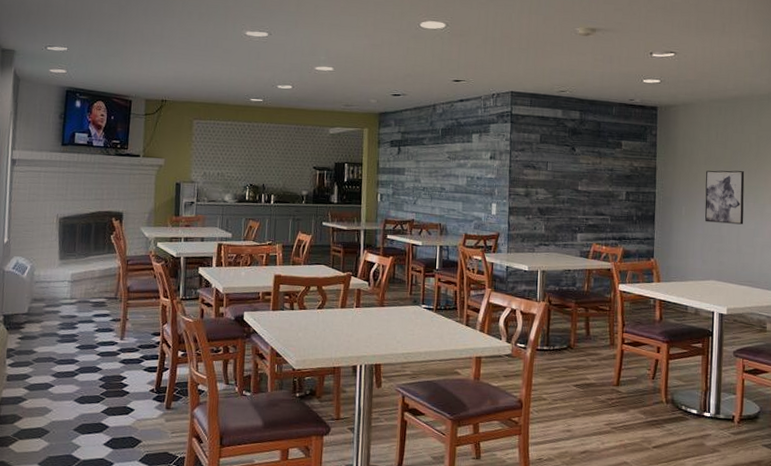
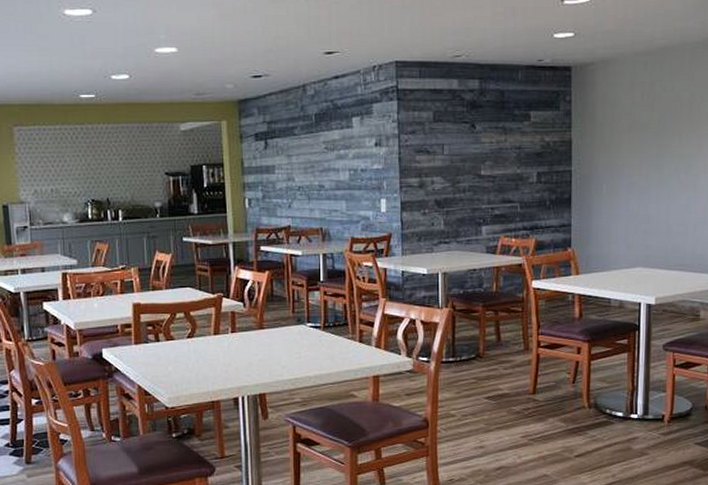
wall art: present [705,170,745,225] -> none [629,137,675,201]

